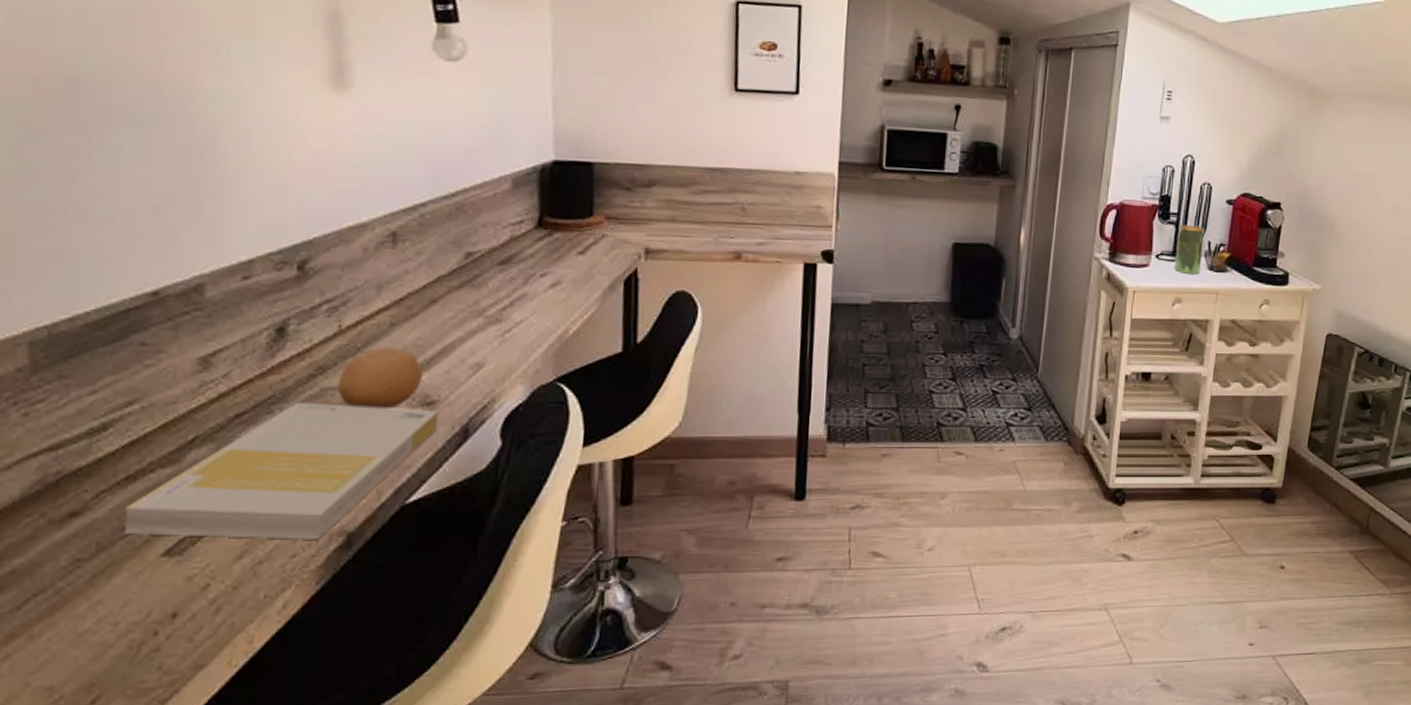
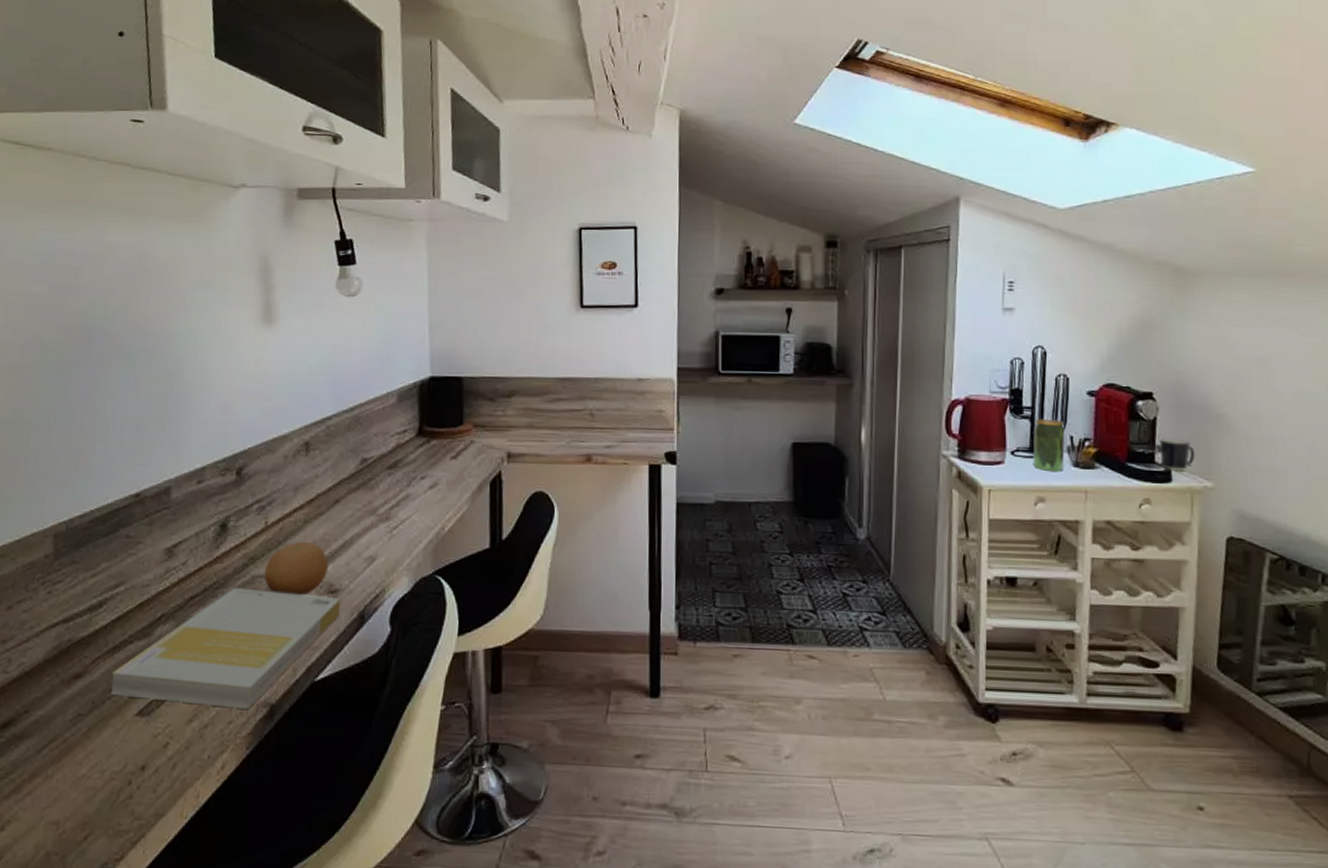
mug: none [1281,245,1310,276] -> present [1159,439,1195,472]

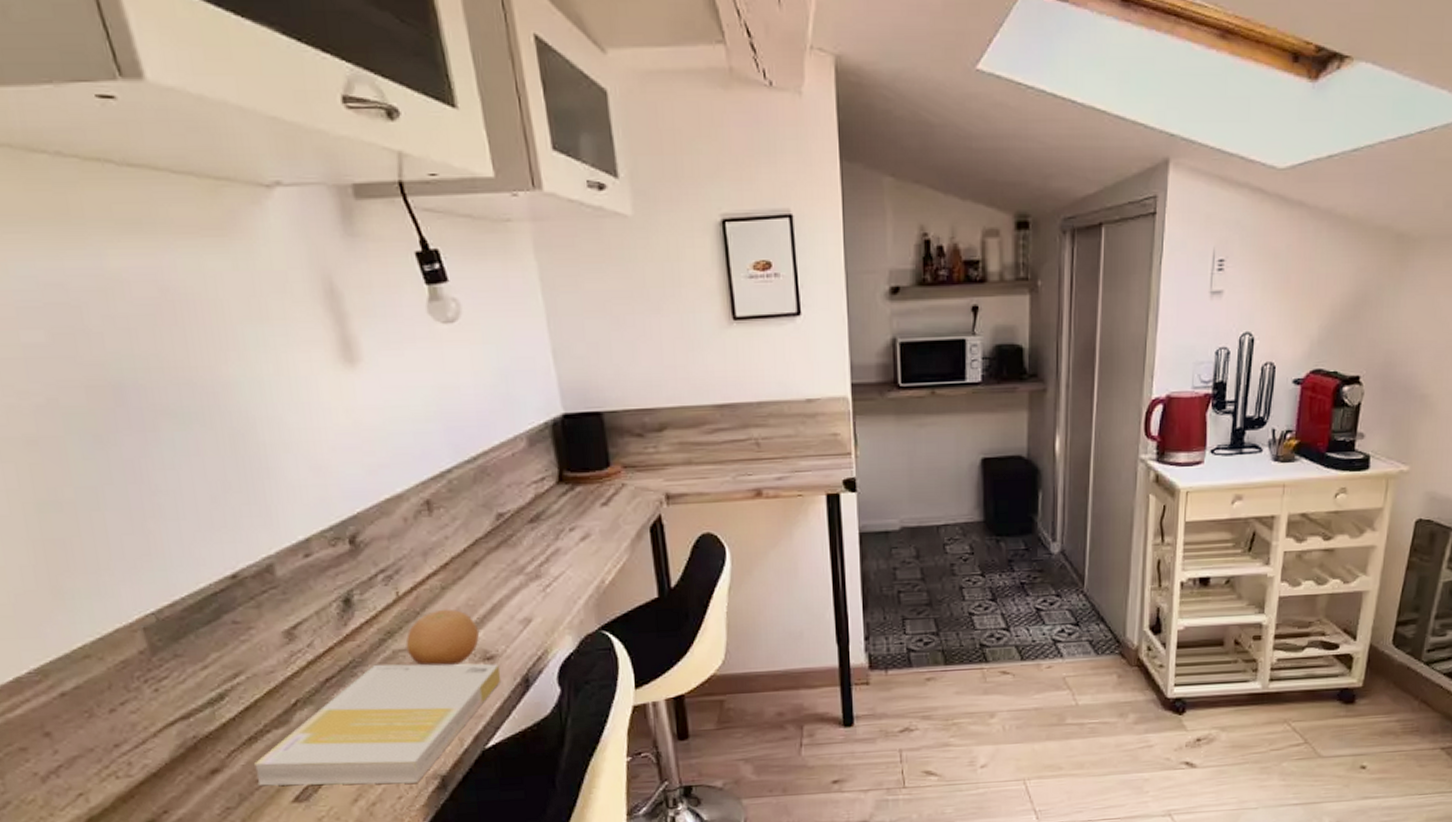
jar: present [1033,419,1065,472] -> none [1232,412,1268,469]
mug: present [1159,439,1195,472] -> none [1360,424,1395,458]

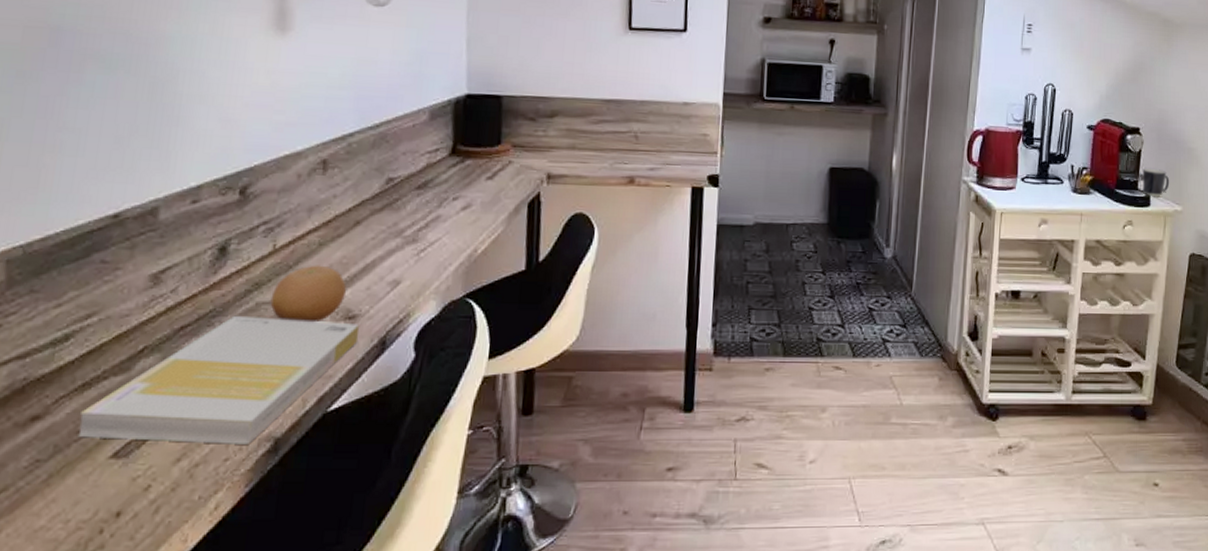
mug: none [1360,424,1395,458] -> present [1142,168,1170,197]

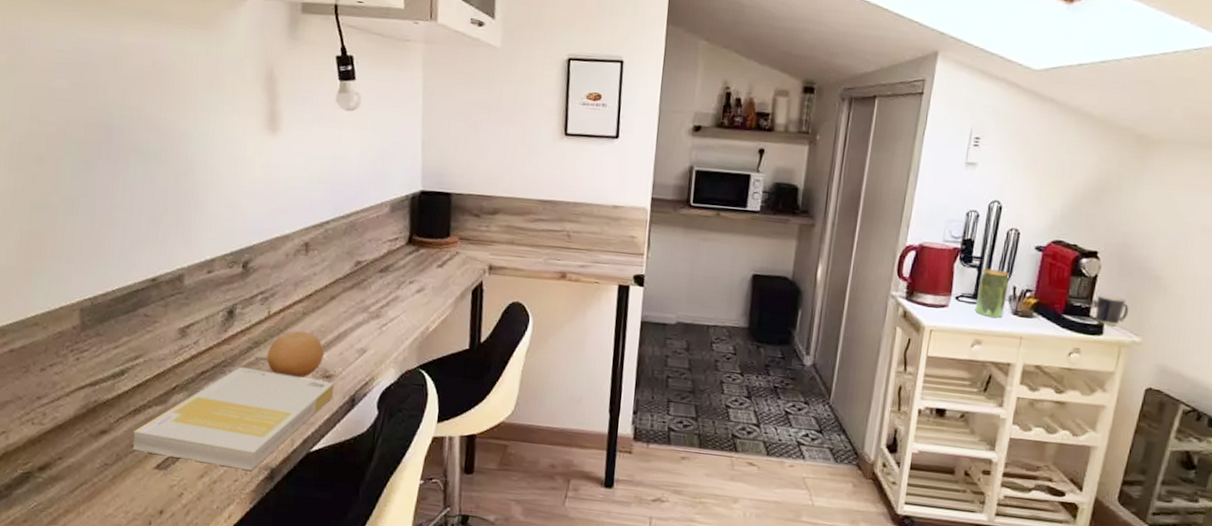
jar: none [1039,149,1067,197] -> present [974,268,1010,319]

